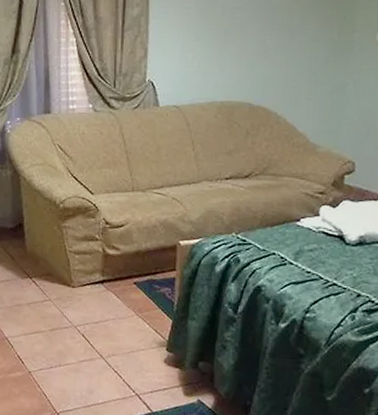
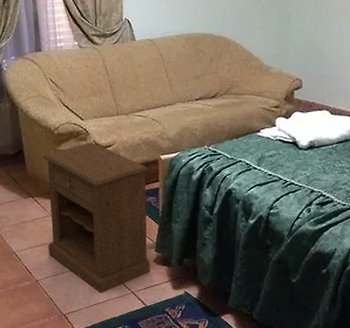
nightstand: none [44,220,164,393] -> present [42,142,150,294]

